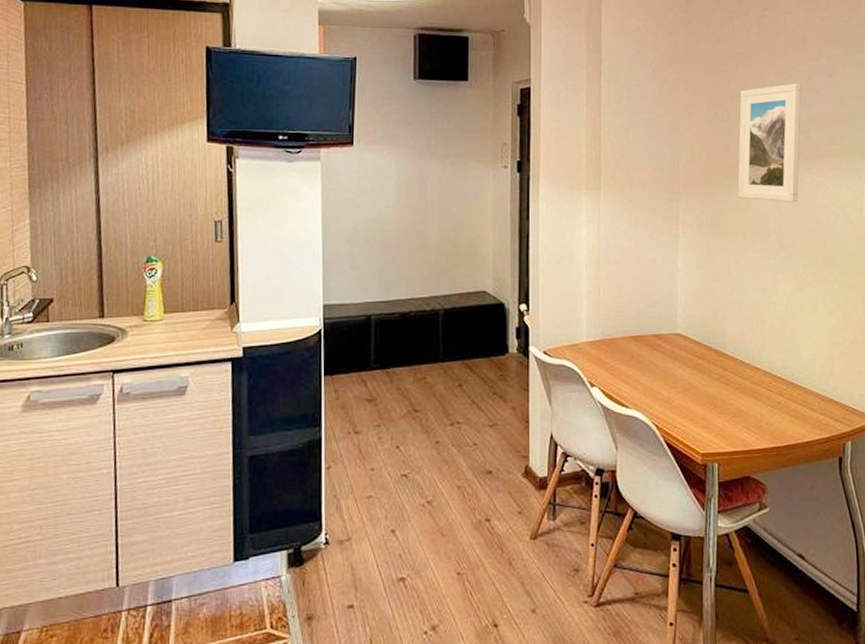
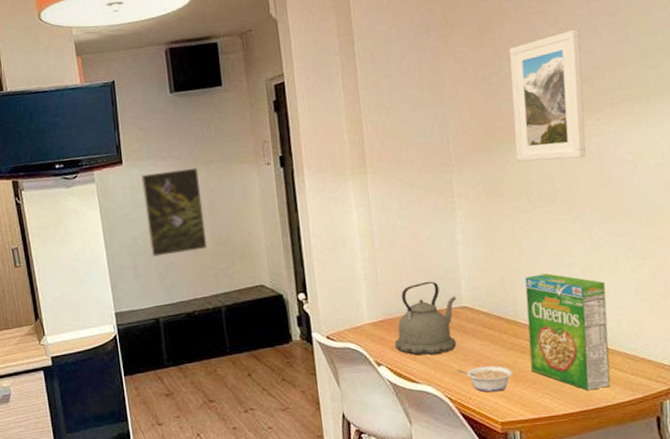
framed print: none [371,159,433,248] -> present [141,167,208,257]
kettle: none [609,305,672,379] -> present [394,281,457,355]
legume: none [665,395,717,422] -> present [456,365,514,393]
cereal box: none [733,309,805,427] -> present [524,273,611,391]

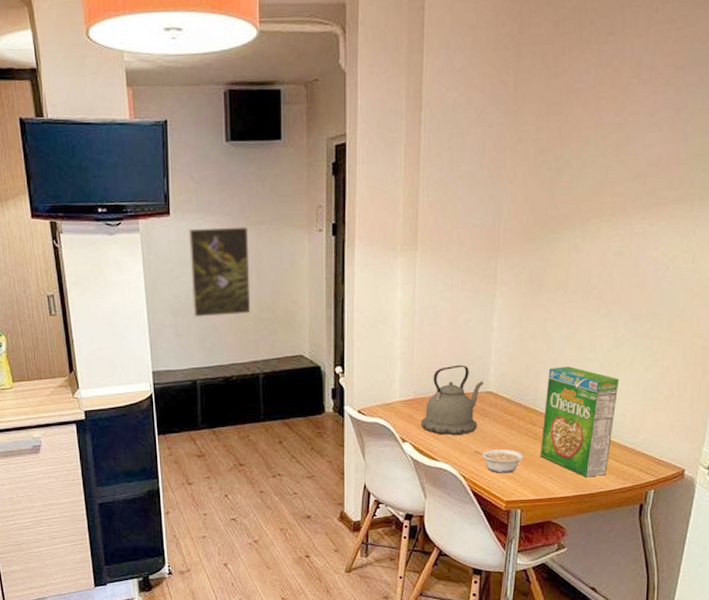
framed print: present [509,29,586,162] -> none [561,120,642,256]

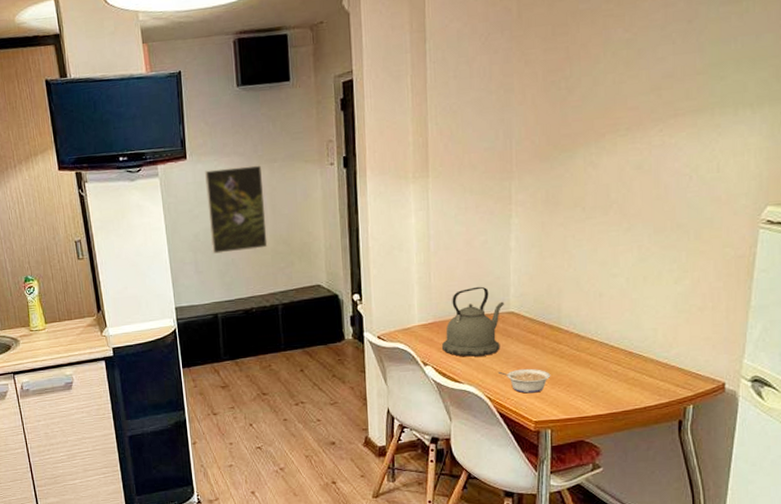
cereal box: present [539,366,620,477] -> none [567,282,648,395]

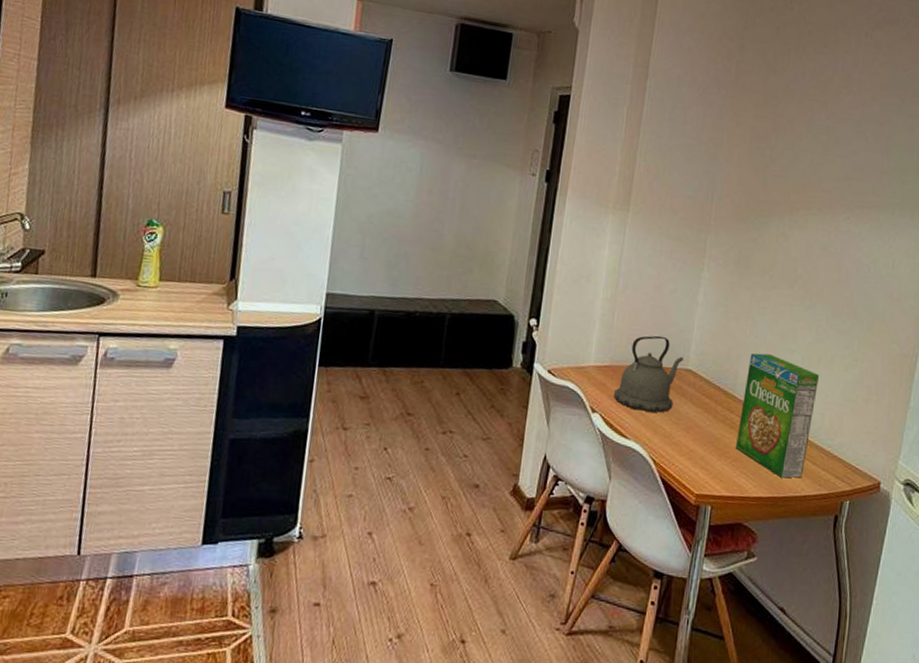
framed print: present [205,165,268,254] -> none [384,149,459,248]
legume: present [497,368,551,394] -> none [666,432,719,463]
cereal box: none [567,282,648,395] -> present [735,353,820,478]

